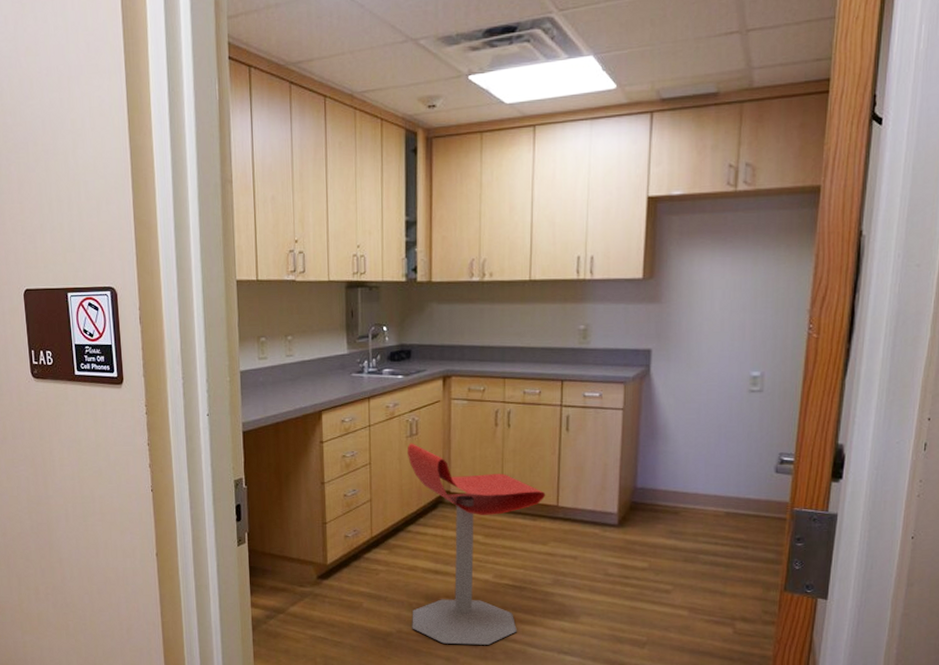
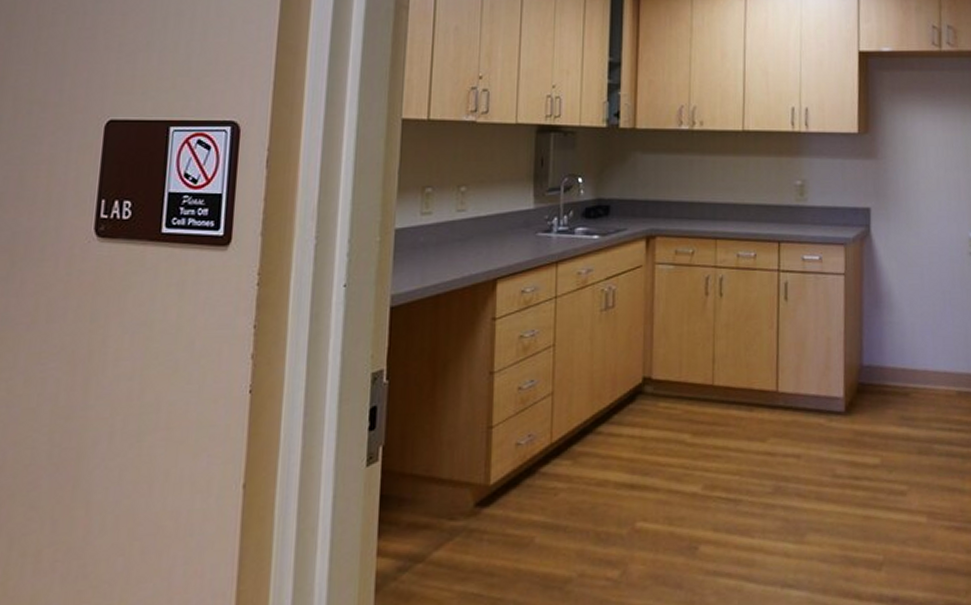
stool: present [408,443,546,645] -> none [598,318,764,588]

